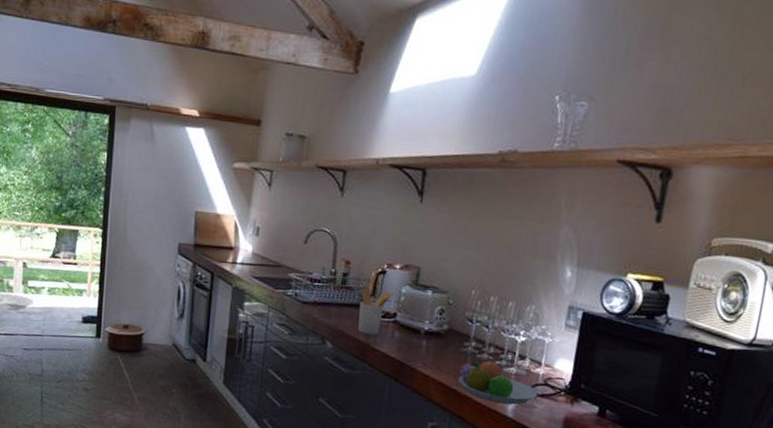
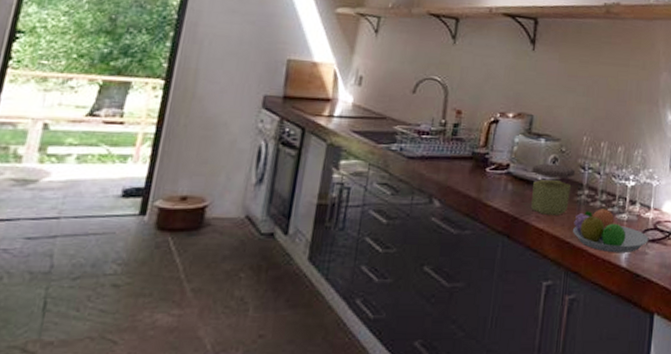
utensil holder: present [358,287,393,335] -> none [468,137,506,190]
jar: none [417,314,463,364] -> present [531,163,576,215]

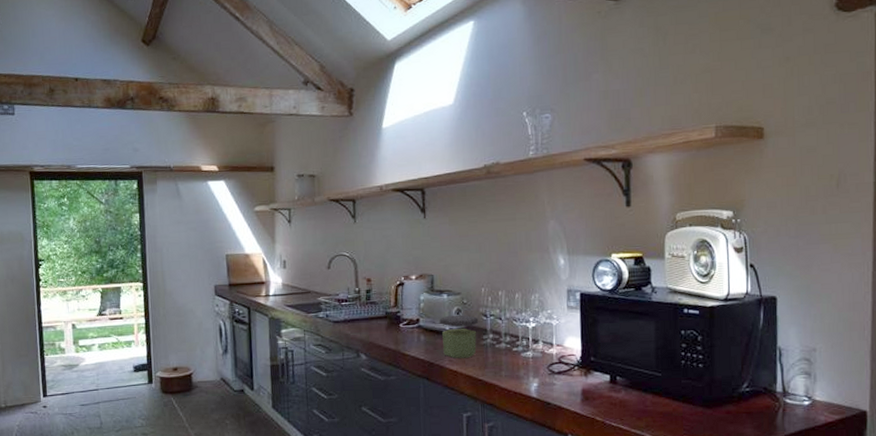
fruit bowl: present [572,207,649,253] -> none [482,348,555,386]

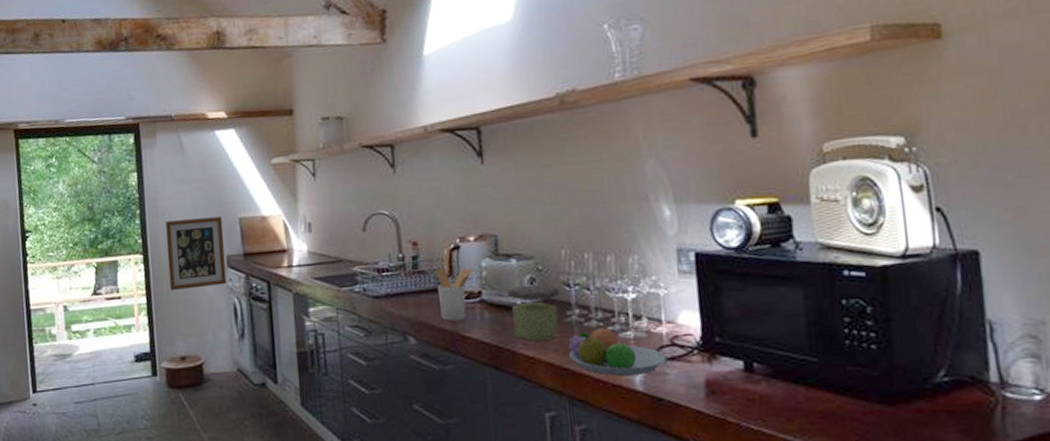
wall art: none [163,253,214,313] -> present [165,216,227,290]
utensil holder: none [384,299,413,342] -> present [436,267,473,322]
fruit bowl: none [482,348,555,386] -> present [566,326,667,376]

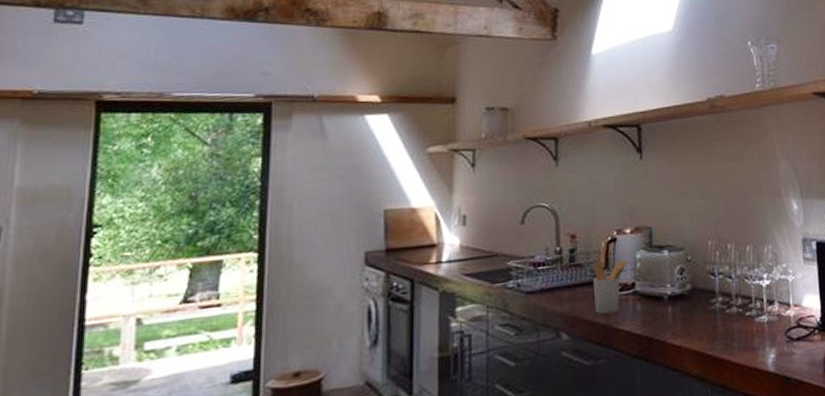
wall art: present [165,216,227,290] -> none [289,208,364,294]
jar: present [508,284,560,341] -> none [659,274,706,331]
fruit bowl: present [566,326,667,376] -> none [710,312,794,359]

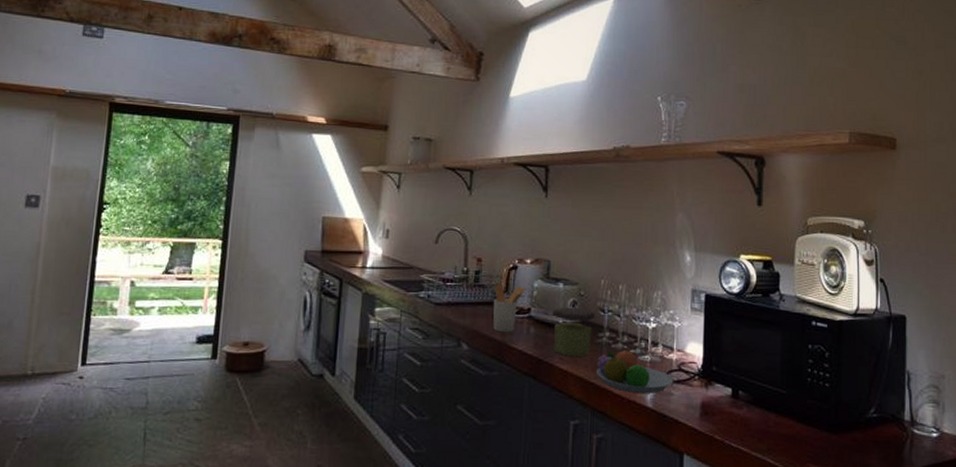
jar: none [659,274,706,331] -> present [552,307,596,357]
fruit bowl: none [710,312,794,359] -> present [595,349,674,394]

